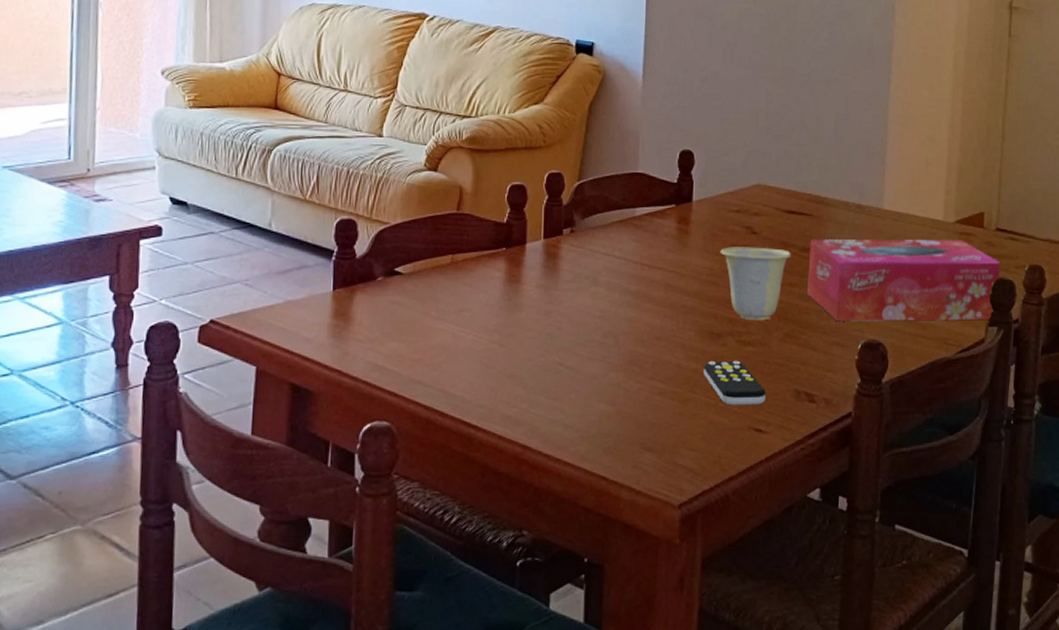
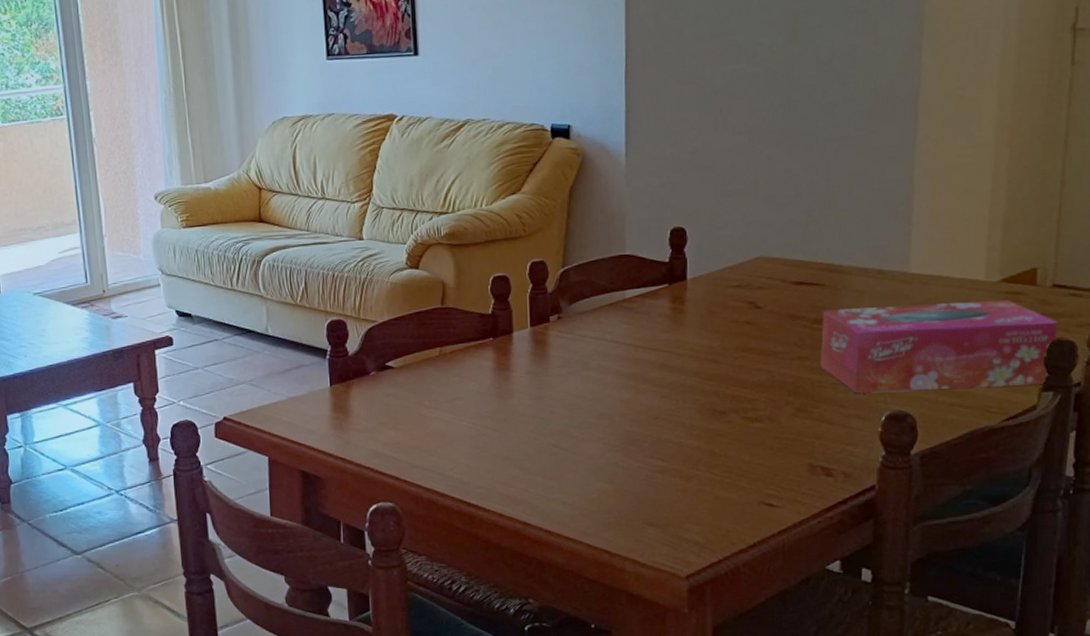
remote control: present [703,360,765,406] -> none [706,436,776,482]
cup: present [720,247,791,321] -> none [720,321,801,397]

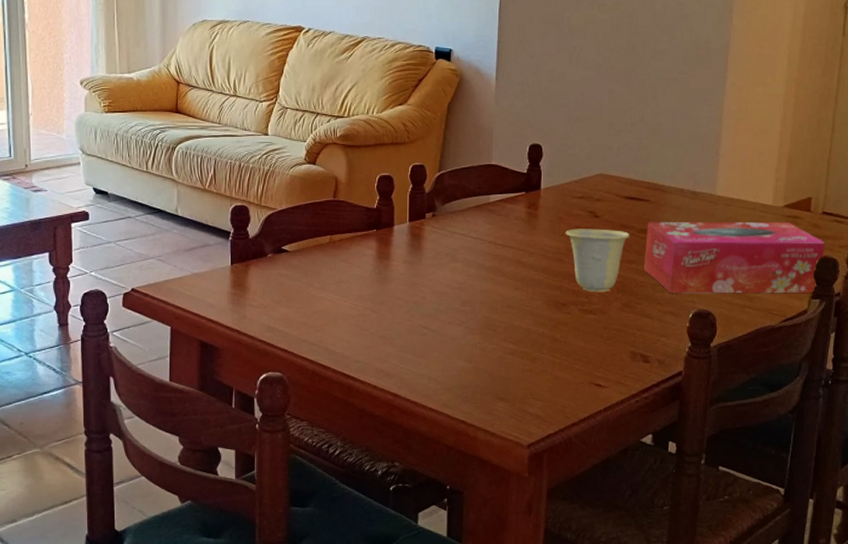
cup: none [720,321,801,397] -> present [565,228,630,293]

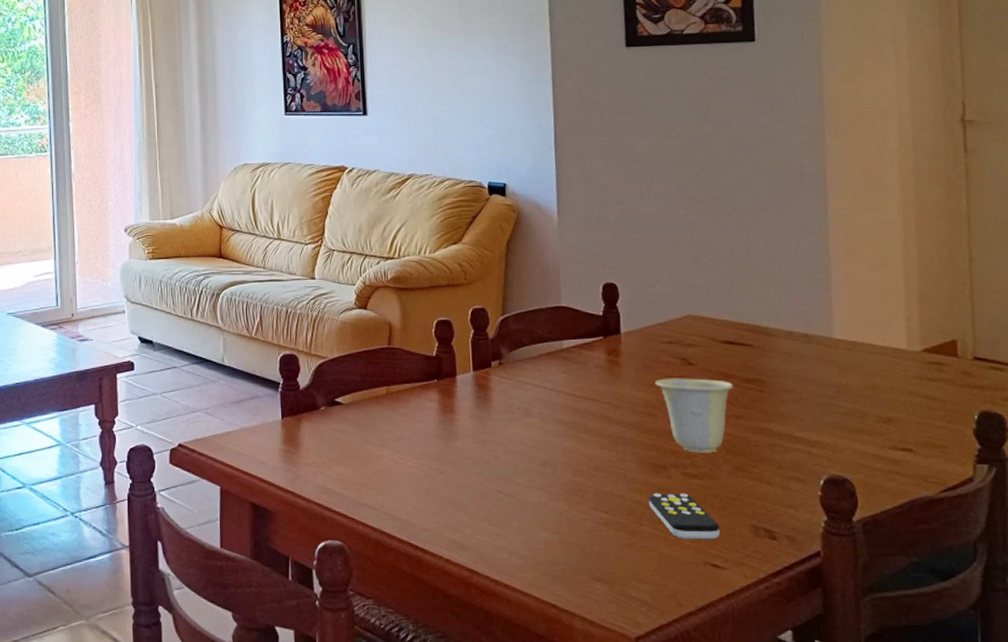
remote control: none [549,326,605,364] -> present [648,492,720,540]
tissue box: present [644,221,826,294] -> none [753,369,985,457]

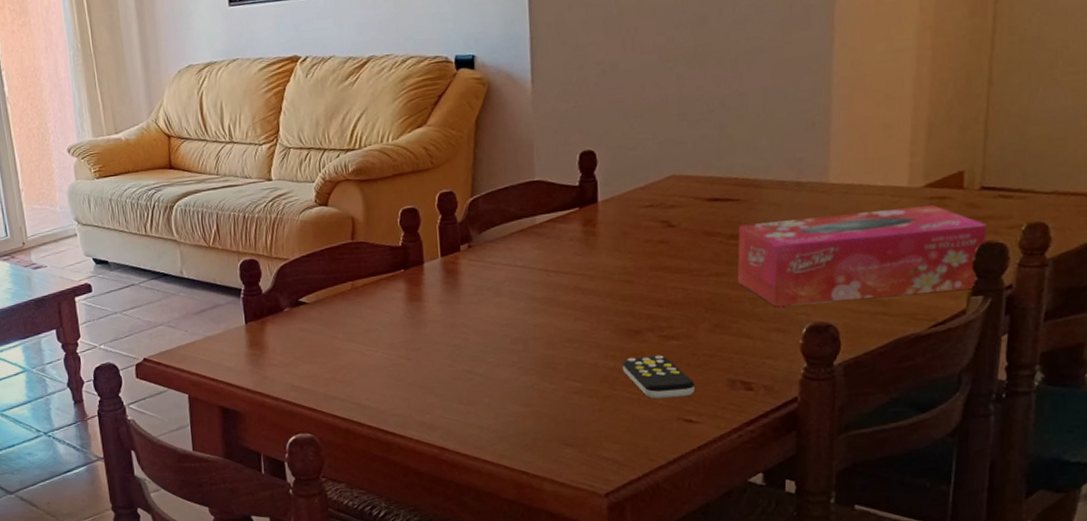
cup: present [655,378,733,453] -> none [633,239,716,315]
tissue box: none [753,369,985,457] -> present [737,204,987,307]

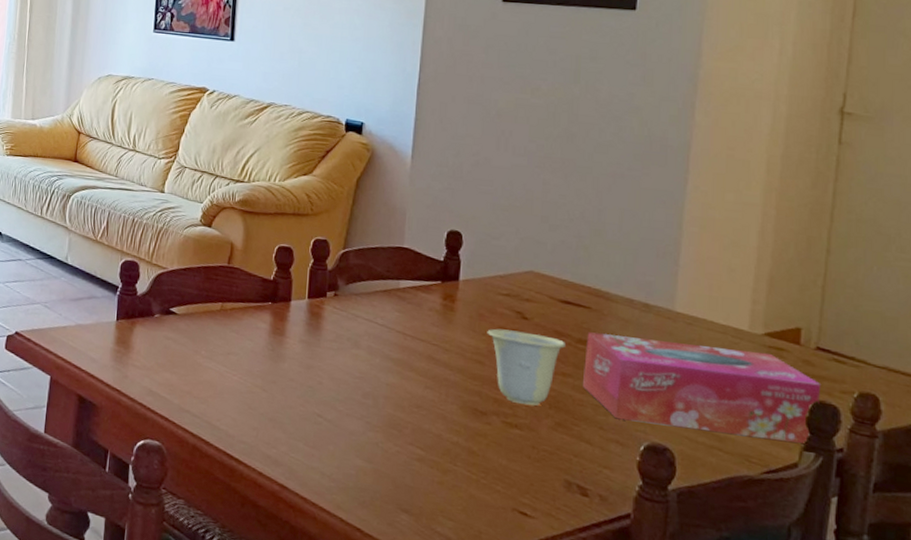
remote control: present [622,355,695,399] -> none [464,436,532,489]
cup: none [633,239,716,315] -> present [487,328,565,406]

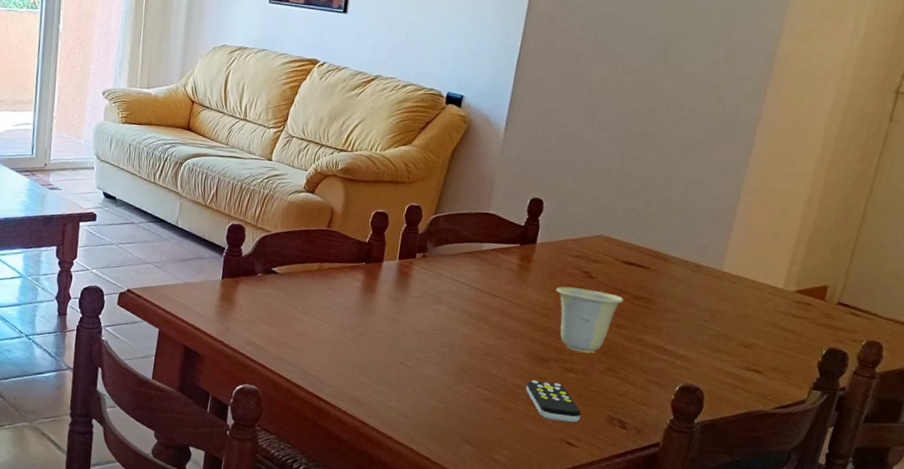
remote control: none [464,436,532,489] -> present [525,379,581,423]
tissue box: present [583,332,822,443] -> none [634,289,837,384]

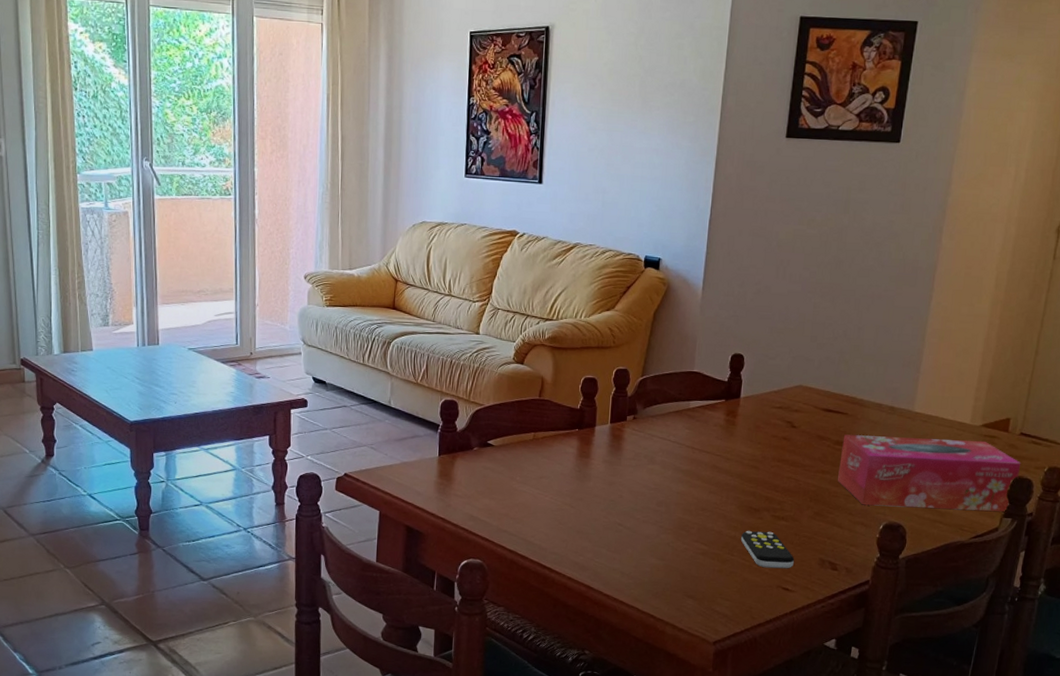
cup: present [556,286,624,354] -> none [762,437,826,501]
tissue box: none [634,289,837,384] -> present [838,434,1021,512]

